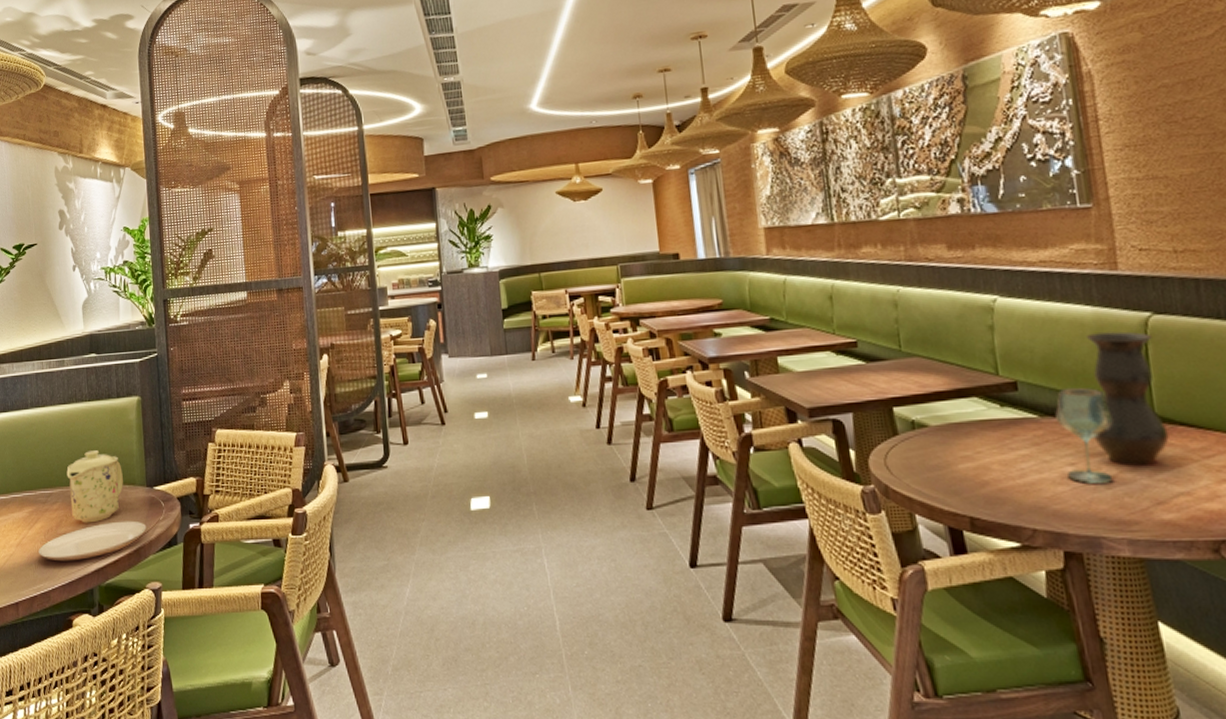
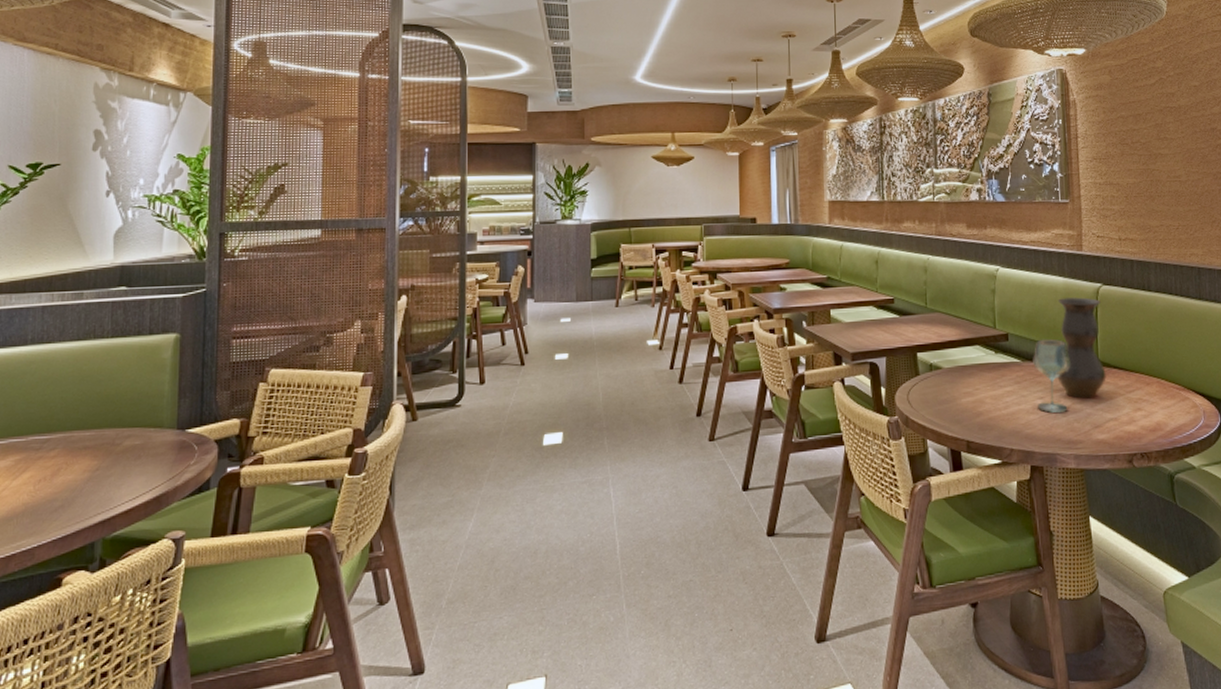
plate: present [38,520,147,562] -> none [23,466,173,514]
mug: present [66,450,123,523] -> none [72,391,148,471]

